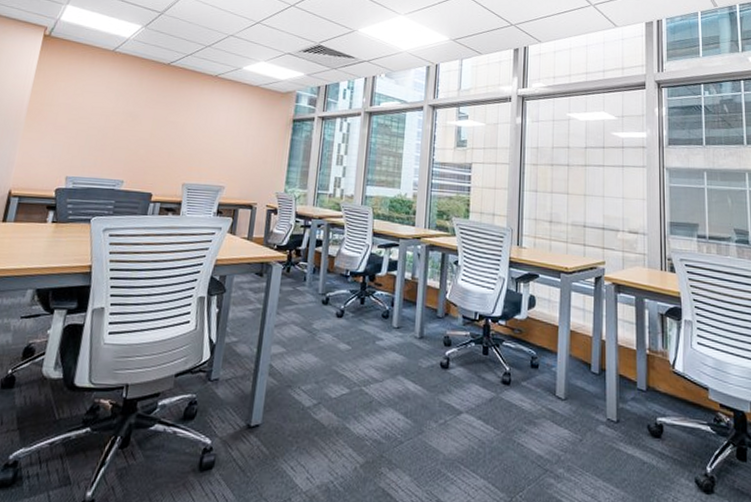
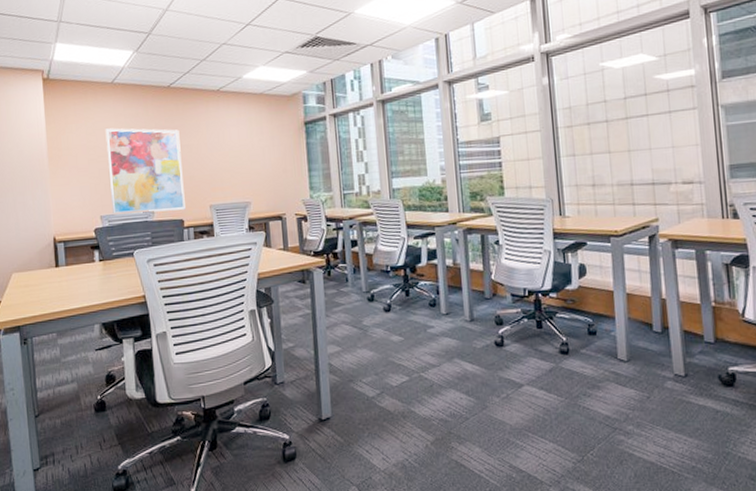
wall art: none [79,92,169,184] -> present [105,128,186,216]

